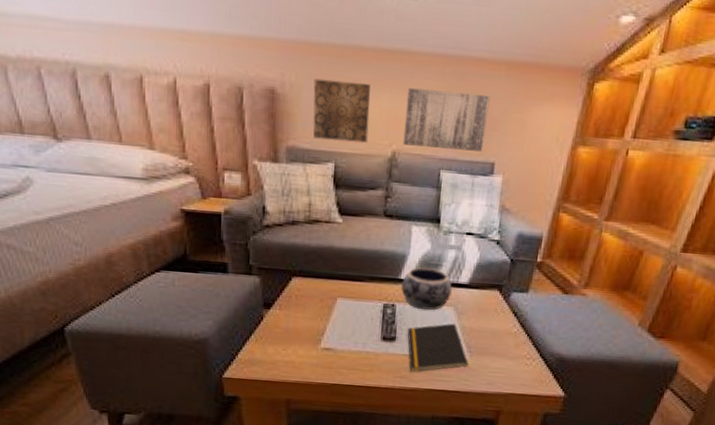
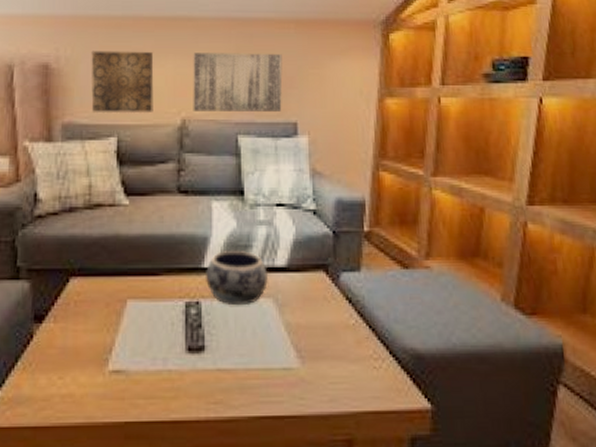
notepad: present [407,323,469,372] -> none [218,319,301,393]

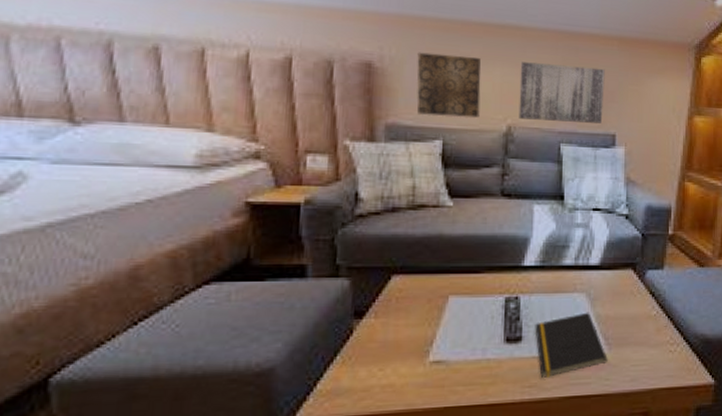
decorative bowl: present [205,250,268,306] -> none [524,249,582,300]
notepad: none [218,319,301,393] -> present [535,312,608,378]

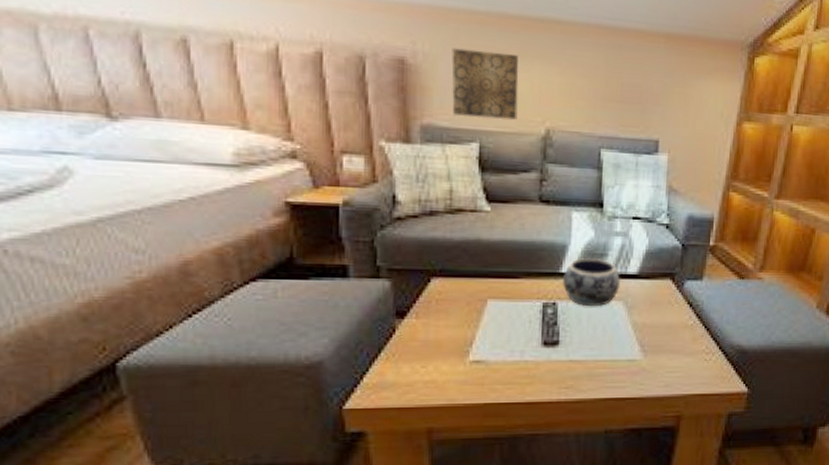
wall art: present [518,62,605,123] -> none [558,60,650,128]
decorative bowl: none [524,249,582,300] -> present [562,257,620,307]
notepad: present [535,312,608,378] -> none [572,319,643,380]

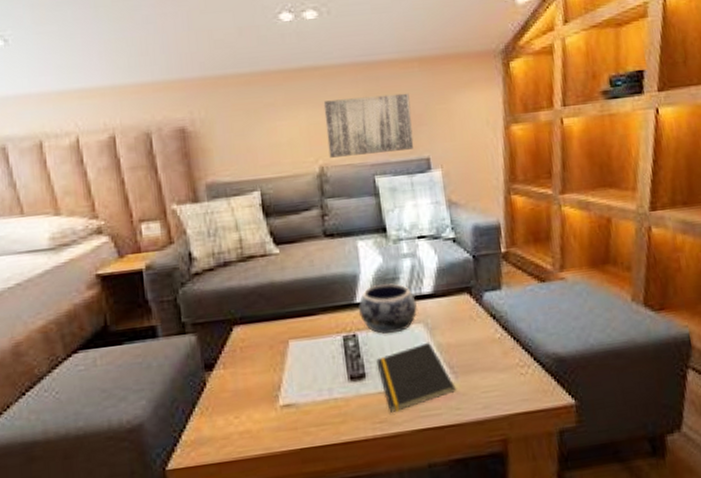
wall art: present [451,48,519,120] -> none [225,105,292,170]
wall art: none [558,60,650,128] -> present [323,93,414,158]
notepad: none [572,319,643,380] -> present [376,342,456,413]

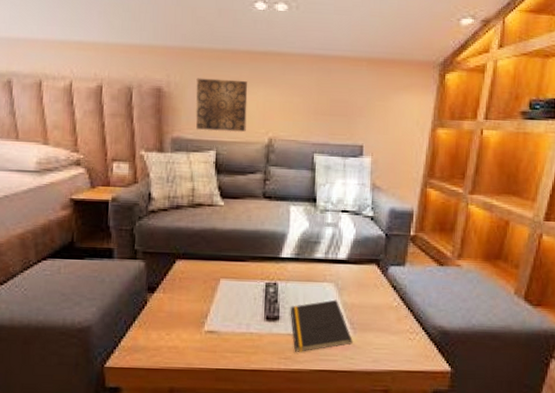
wall art: none [225,105,292,170] -> present [195,78,248,132]
wall art: present [323,93,414,158] -> none [278,83,355,136]
decorative bowl: present [358,283,417,334] -> none [281,244,332,288]

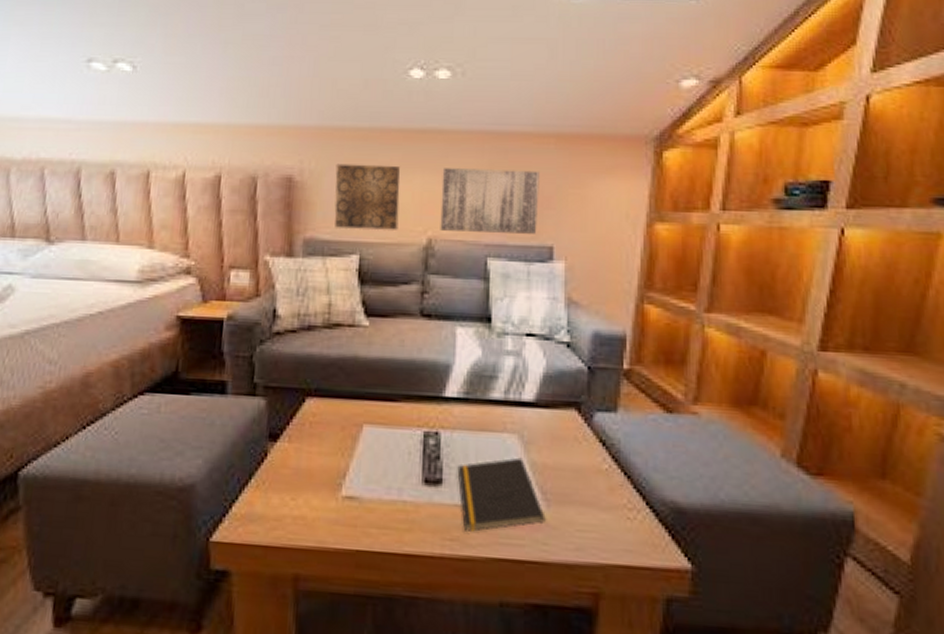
wall art: none [278,83,355,136] -> present [440,168,540,234]

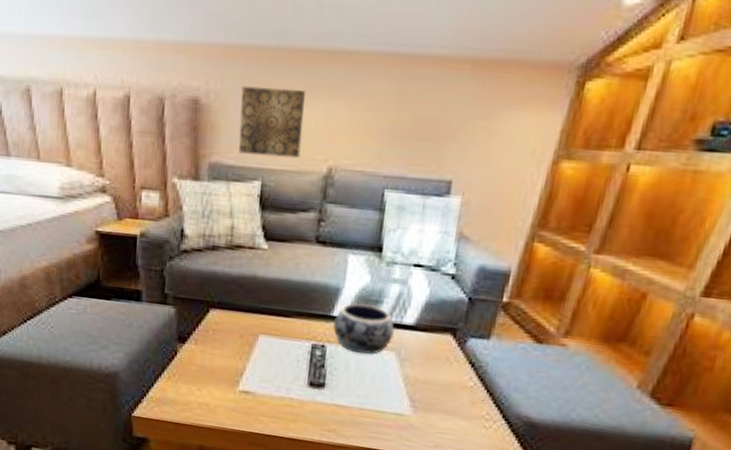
wall art: present [440,168,540,234] -> none [341,94,449,167]
decorative bowl: none [445,379,514,441] -> present [332,302,395,355]
notepad: present [457,457,546,532] -> none [338,371,412,426]

